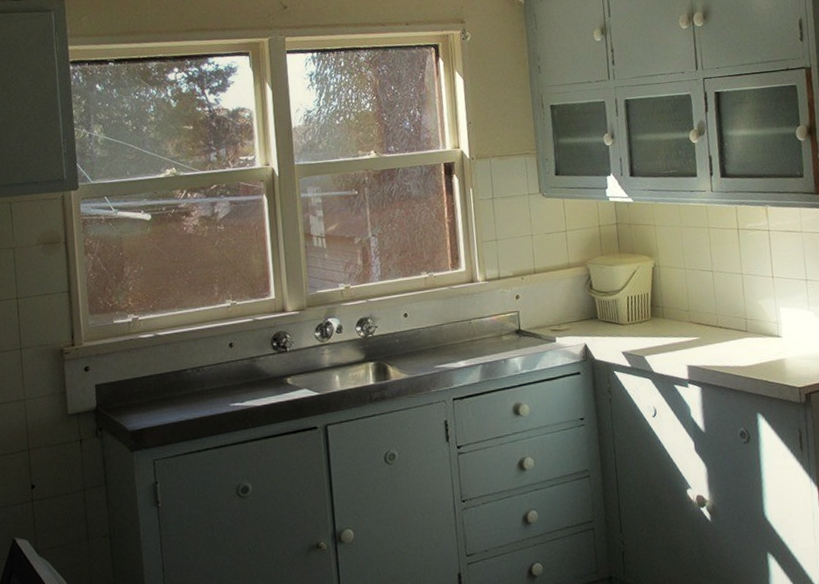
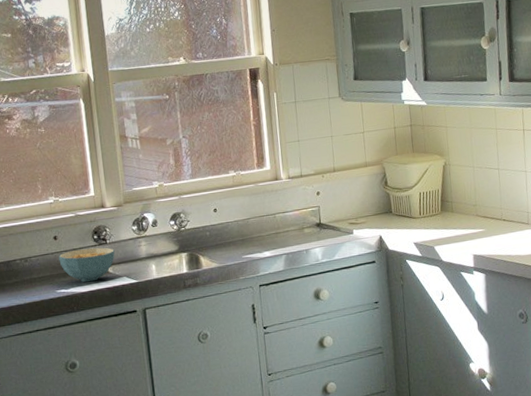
cereal bowl: none [234,356,295,395] -> present [58,247,115,282]

